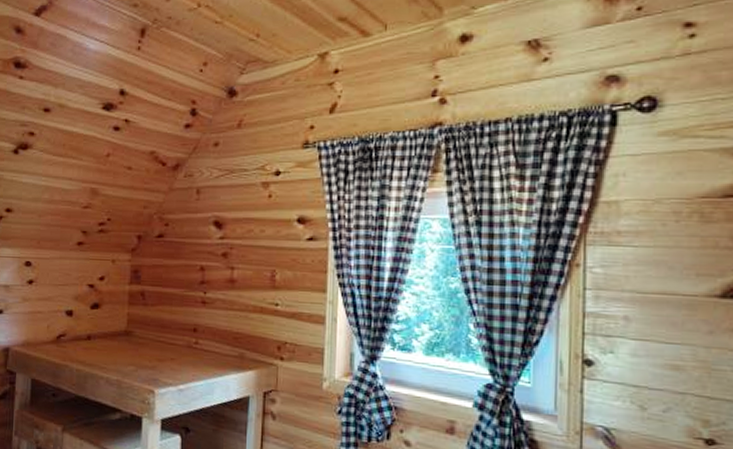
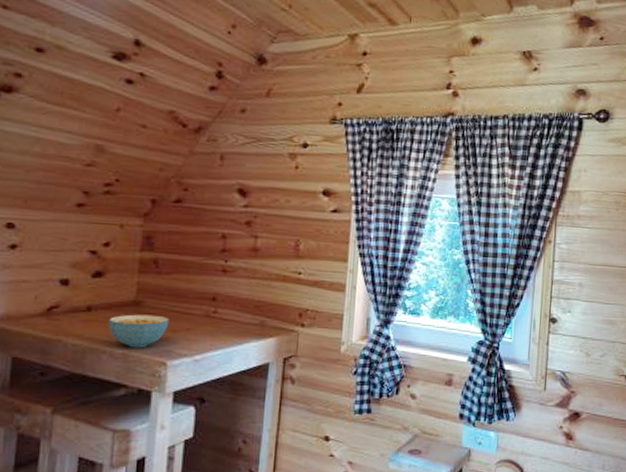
cereal bowl: none [104,343,156,376] -> present [108,314,170,348]

